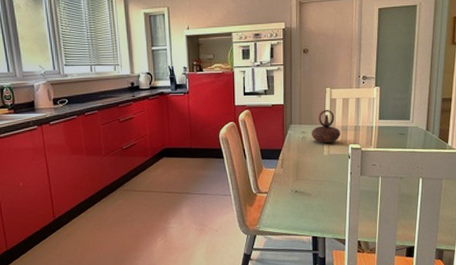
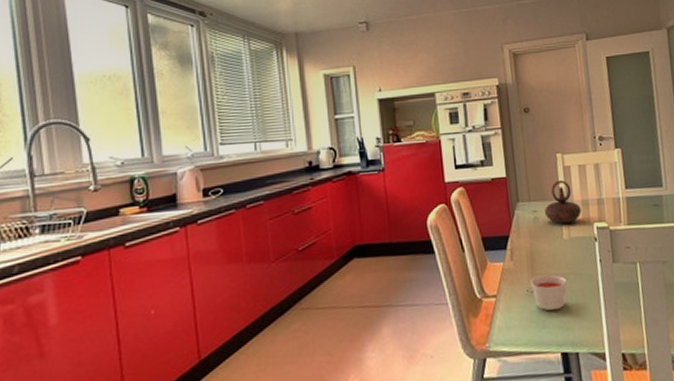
candle: none [294,180,322,207] -> present [530,274,567,311]

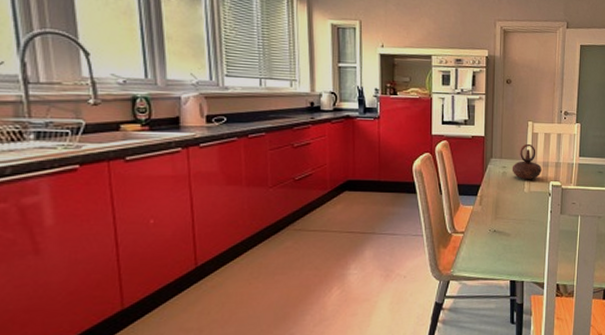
candle: present [530,274,567,311] -> none [493,219,522,248]

